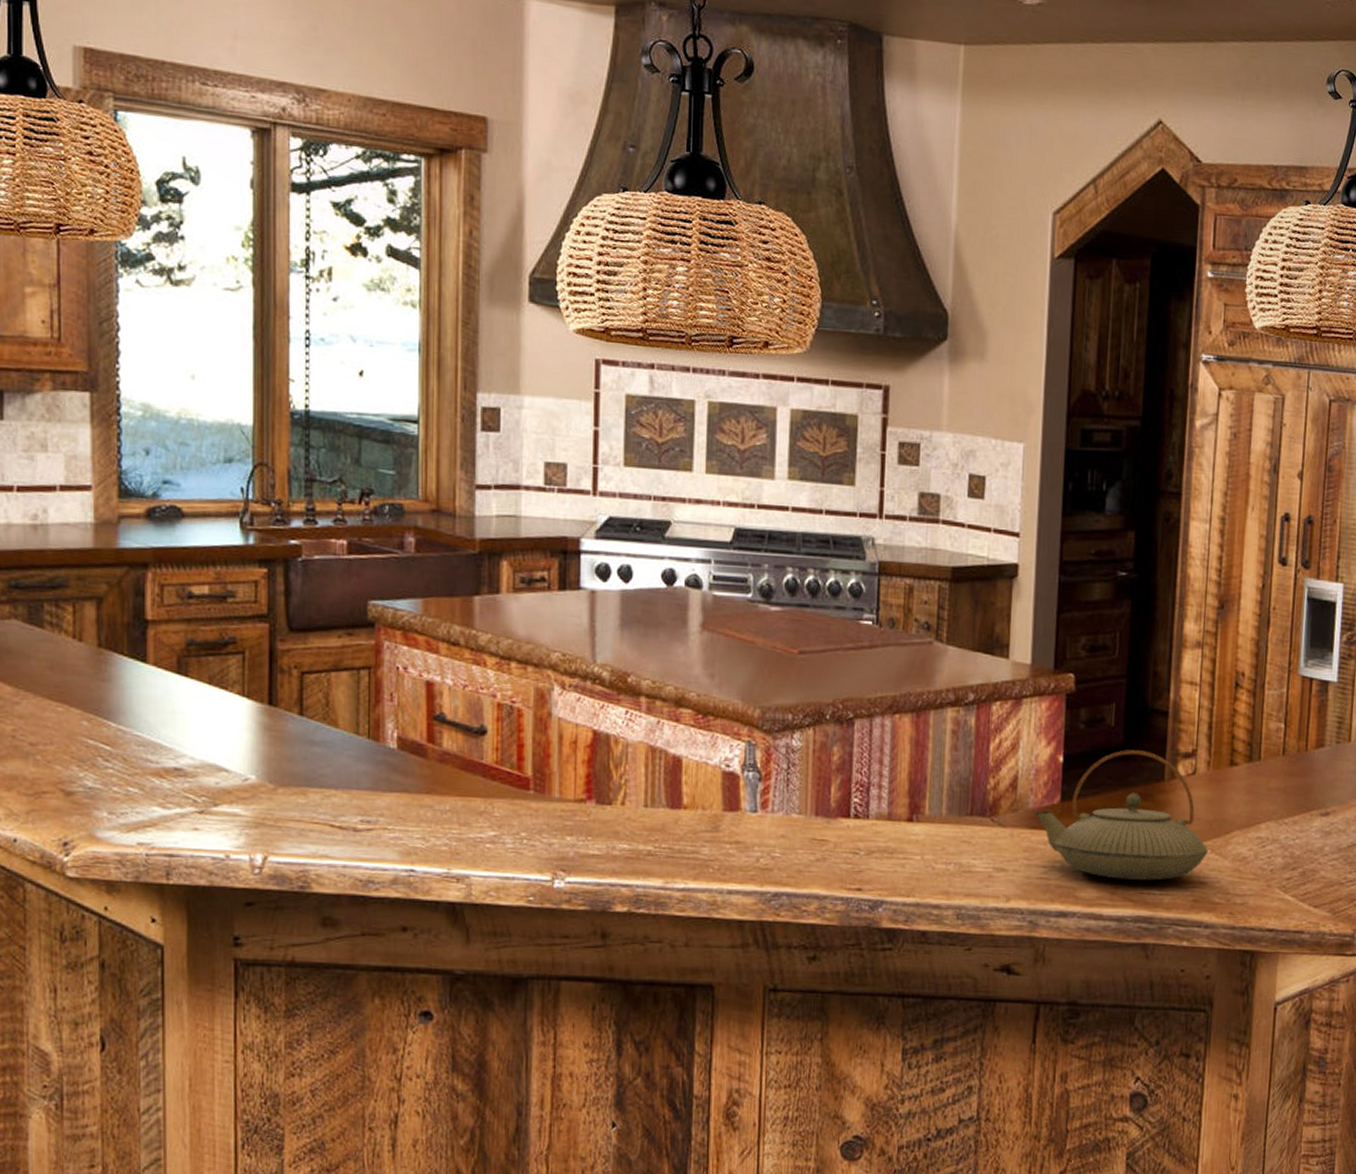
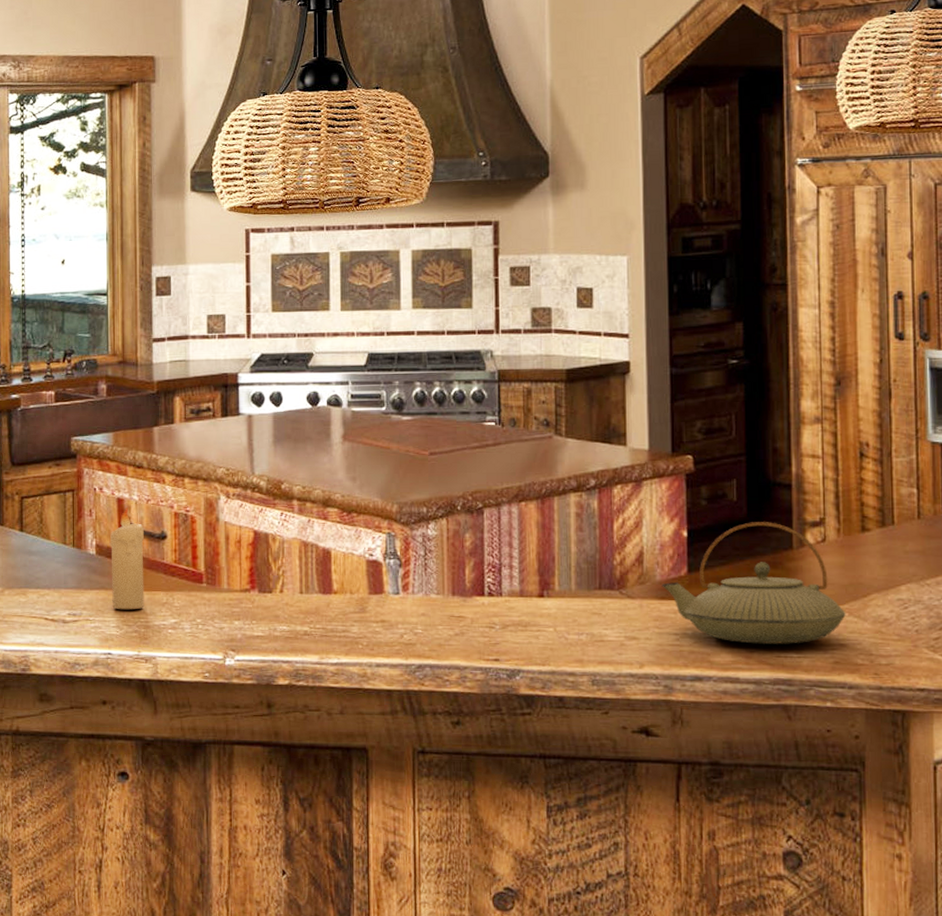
candle: none [415,693,460,819] -> present [109,508,145,610]

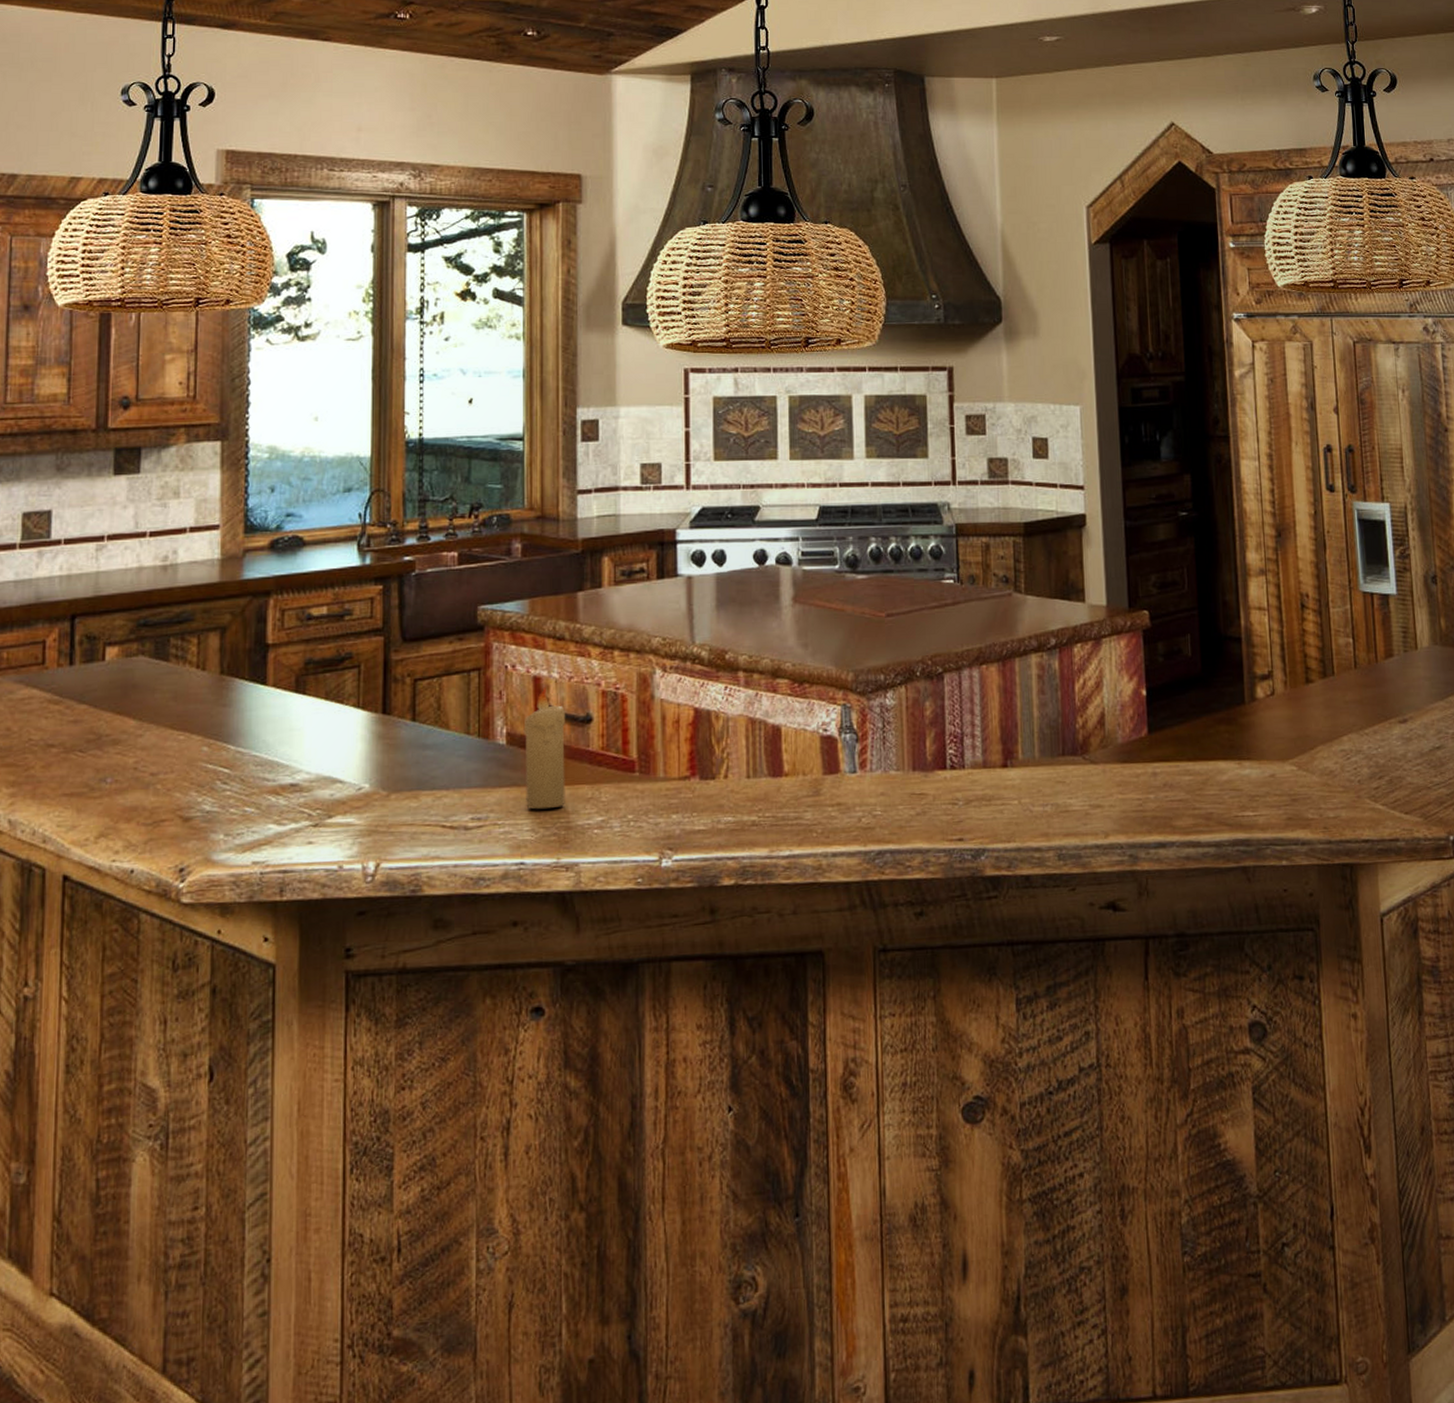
teapot: present [662,522,846,644] -> none [1123,677,1296,805]

